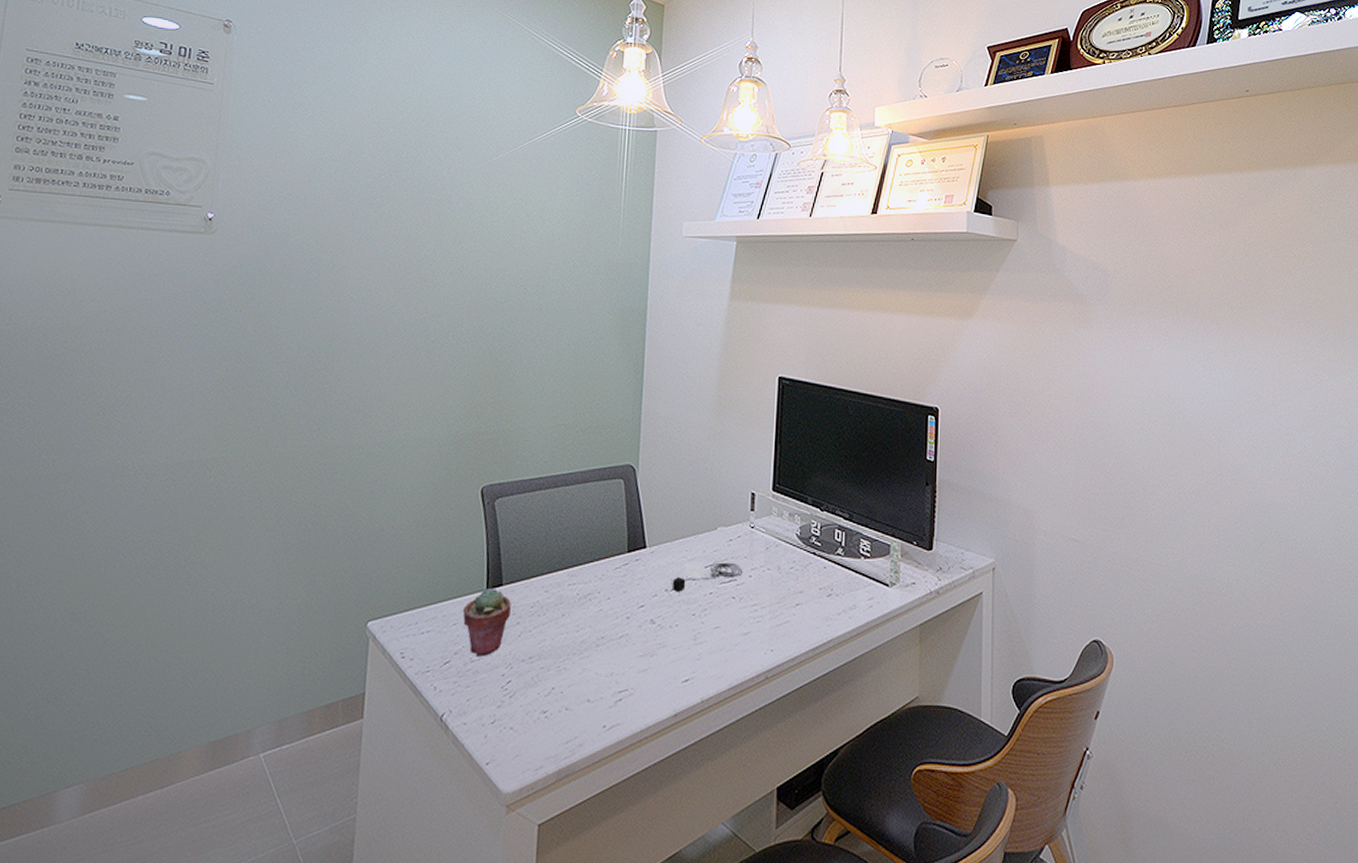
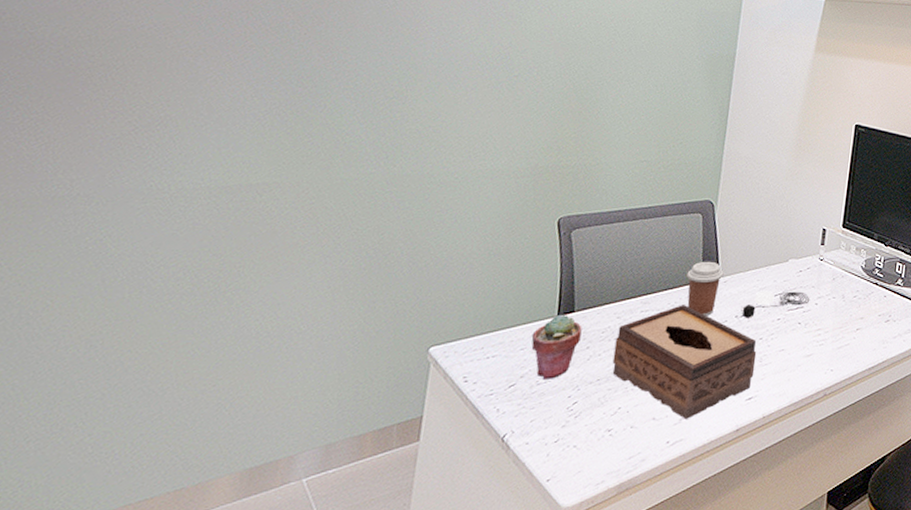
tissue box: none [543,578,690,702] -> present [612,305,757,419]
coffee cup: none [612,530,650,590] -> present [686,261,724,316]

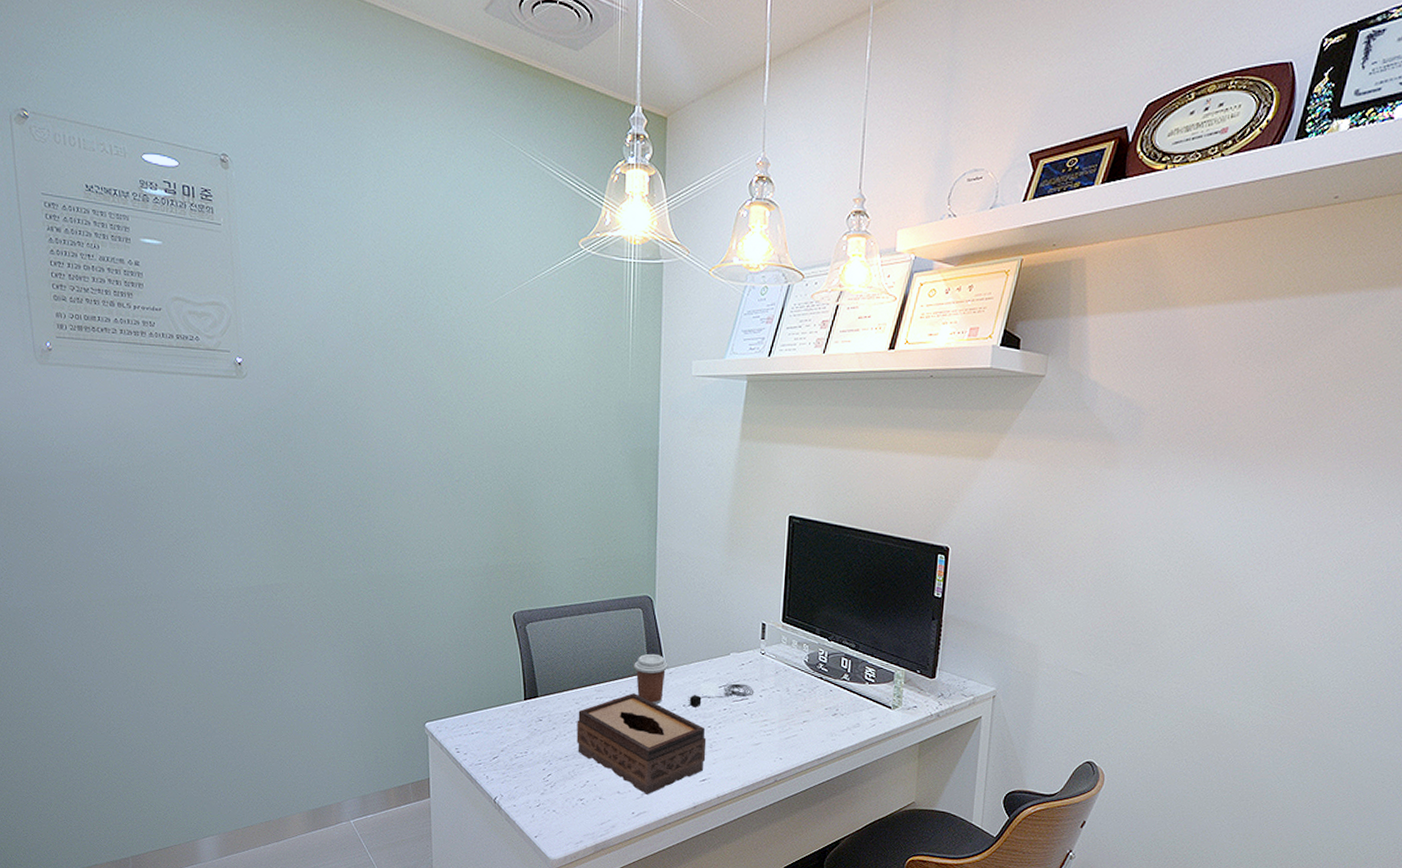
potted succulent: present [531,314,582,379] -> none [505,698,547,754]

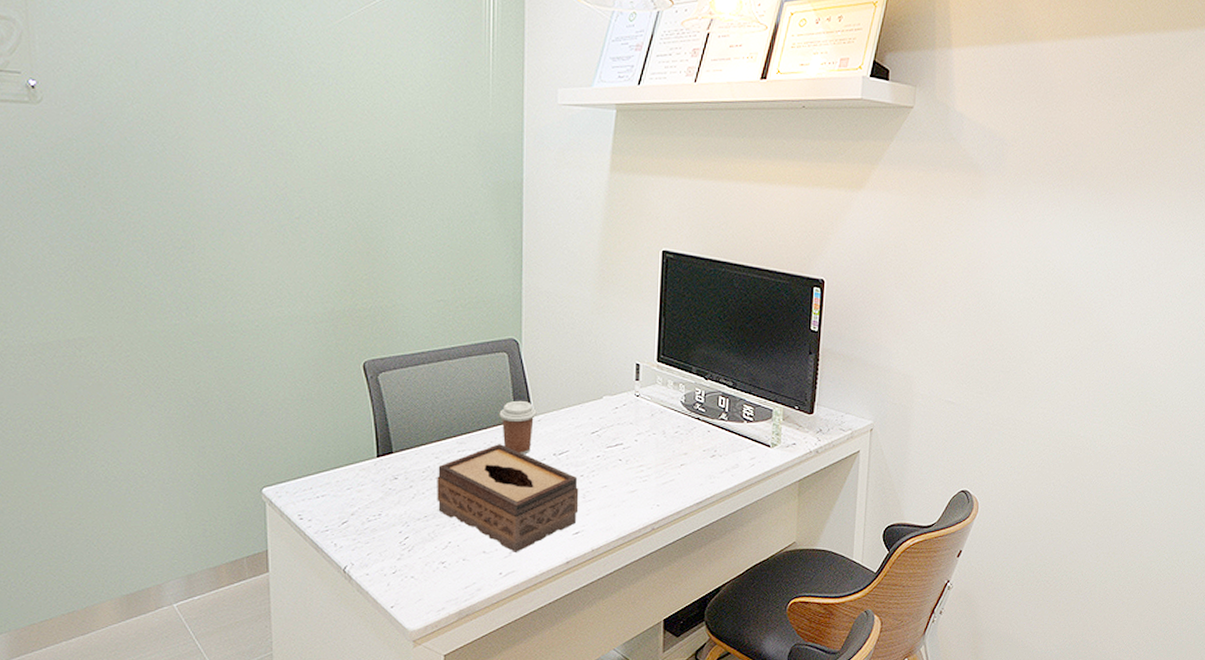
computer mouse: present [688,682,755,707] -> none [558,428,629,456]

